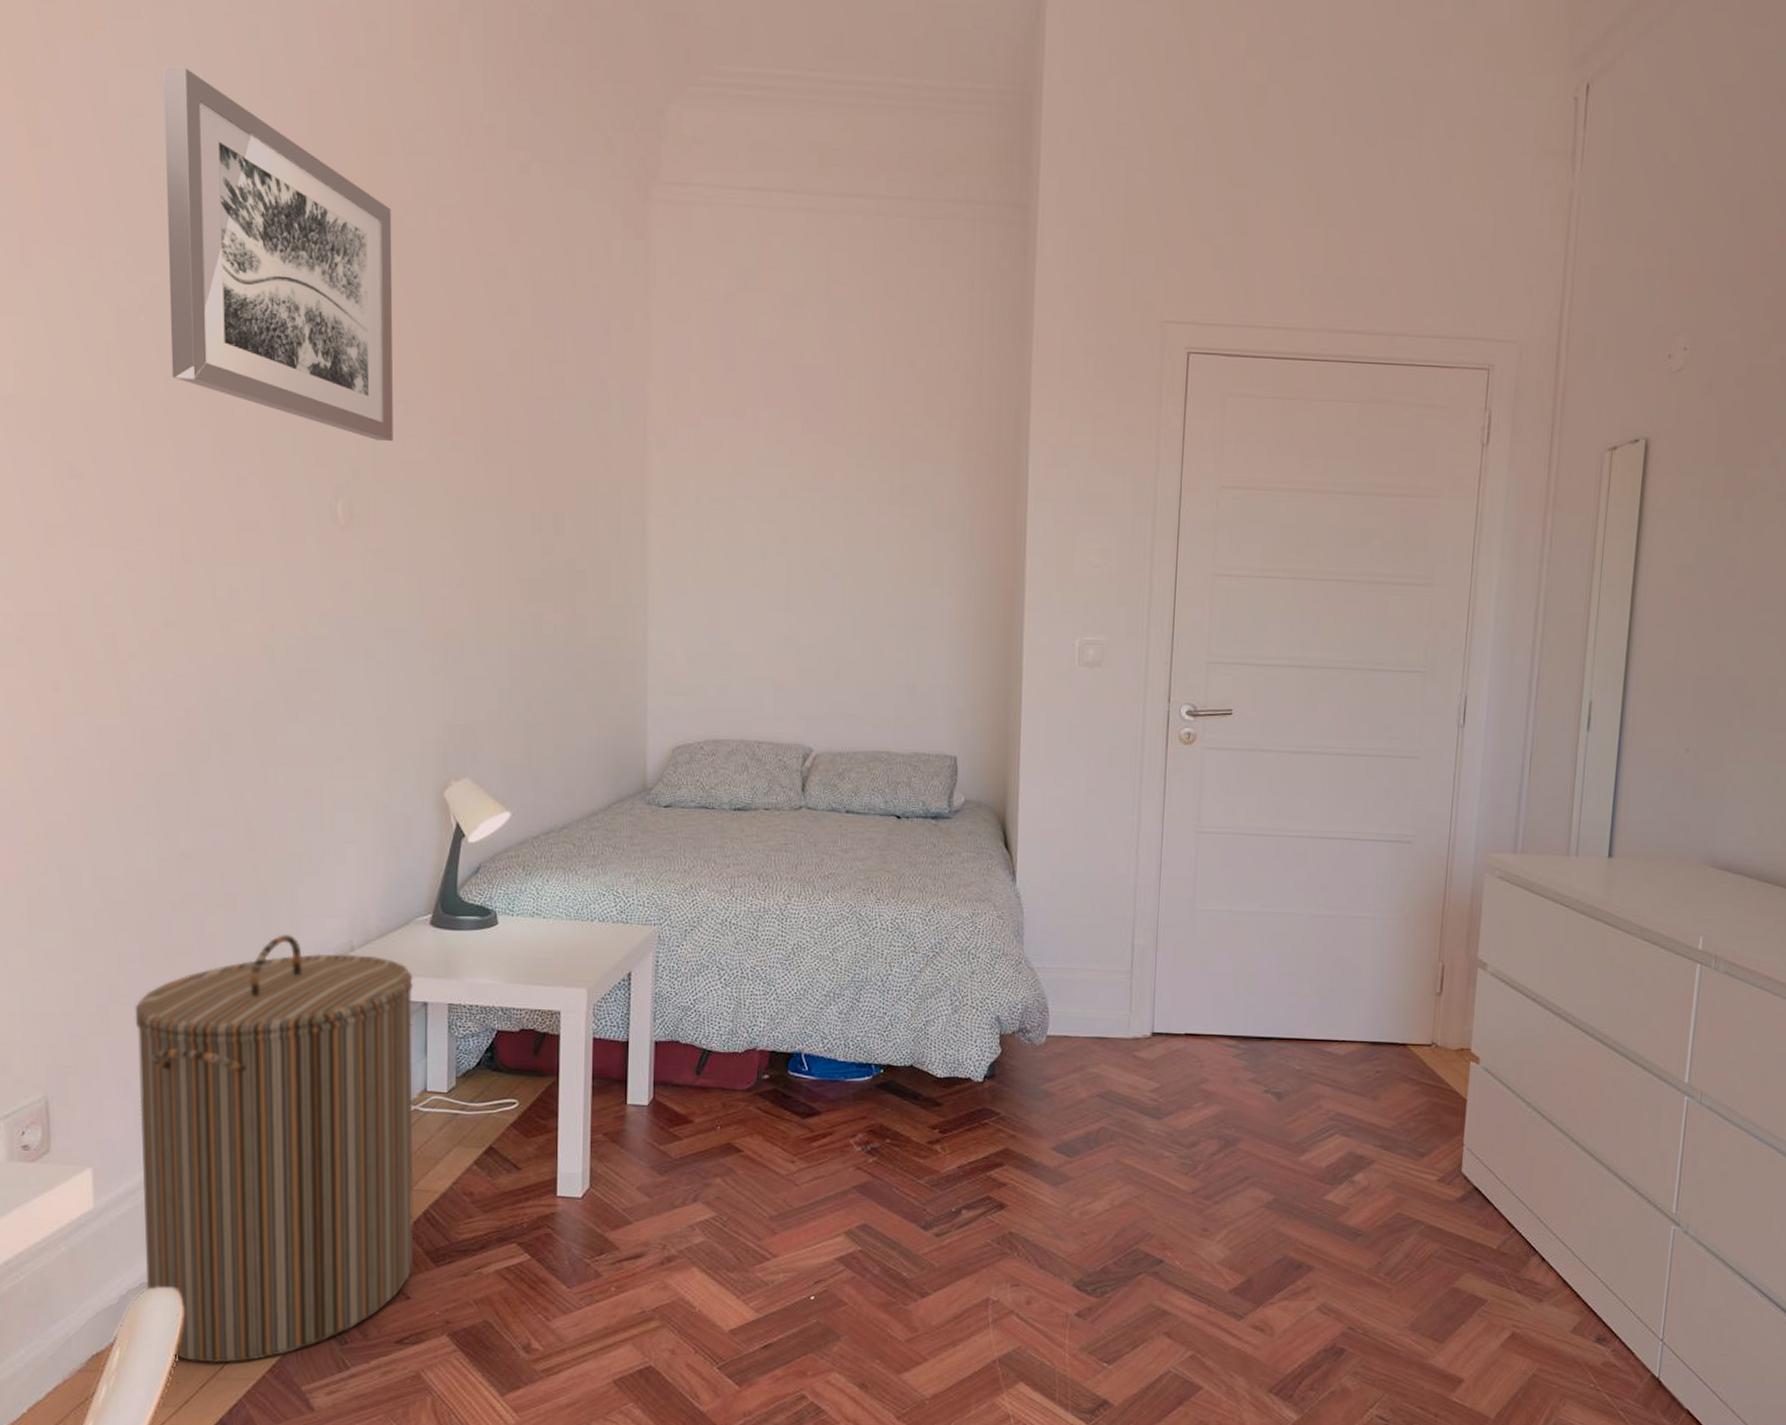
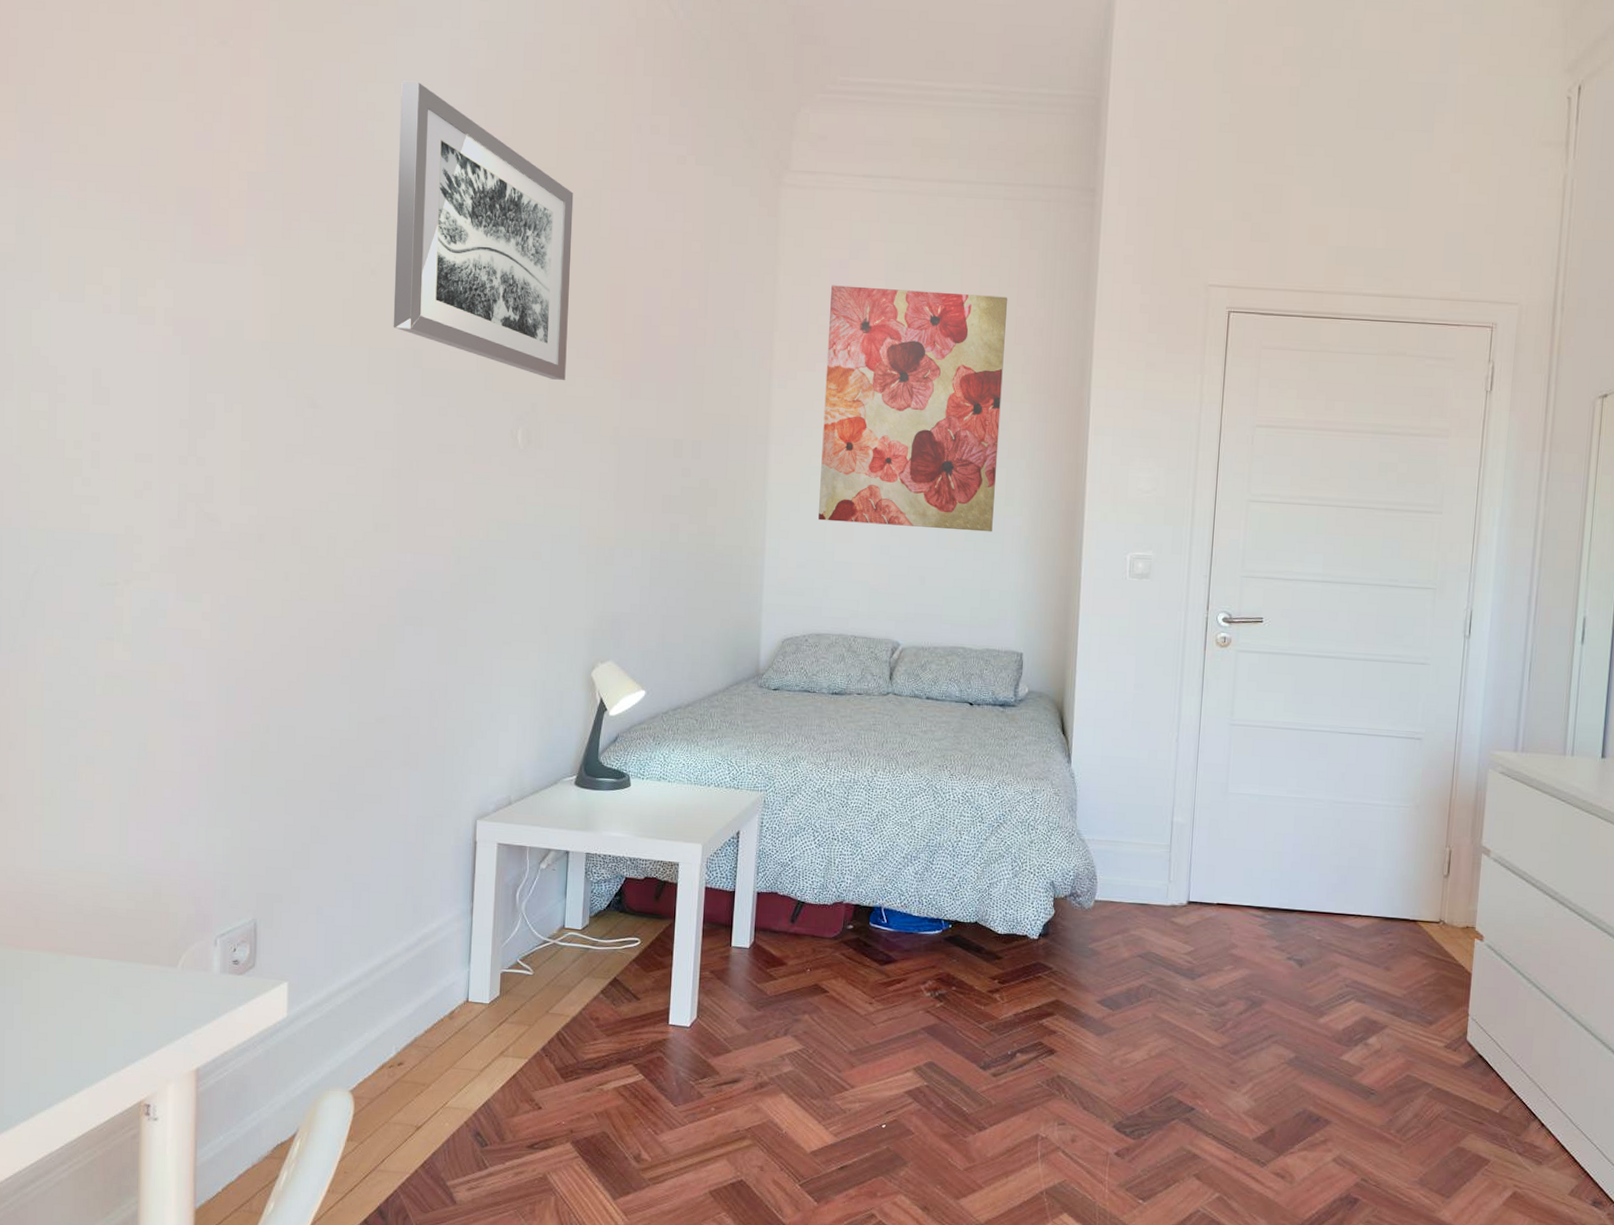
laundry hamper: present [134,935,414,1364] -> none [325,789,558,1158]
wall art: none [711,322,929,617] -> present [818,285,1008,532]

